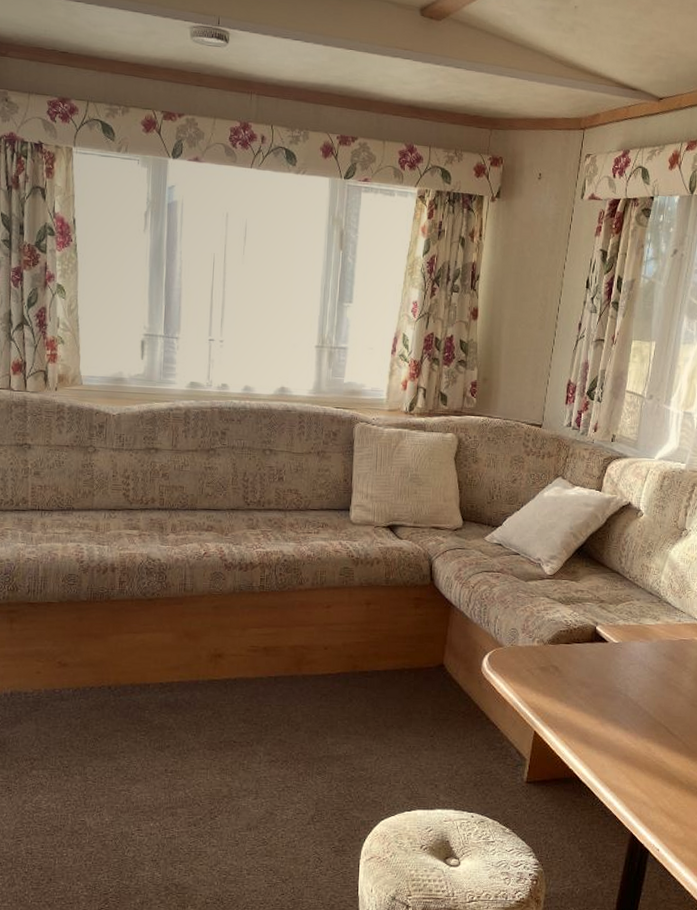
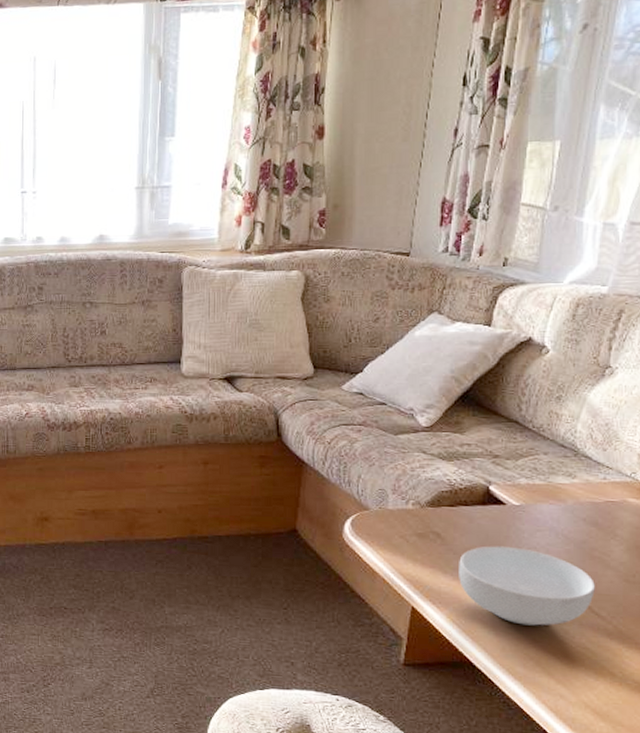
cereal bowl: none [571,677,670,745] -> present [459,546,595,626]

